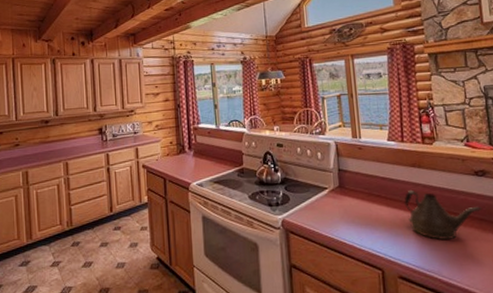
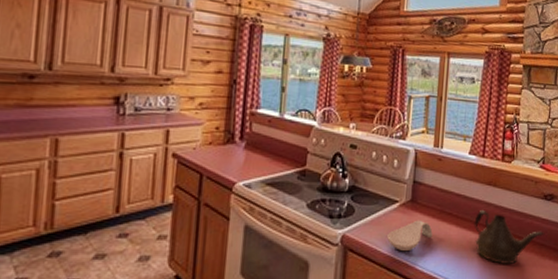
spoon rest: none [322,203,365,232] -> present [387,220,433,252]

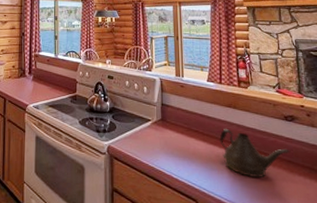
spoon rest: present [387,220,433,252] -> none [144,135,183,162]

